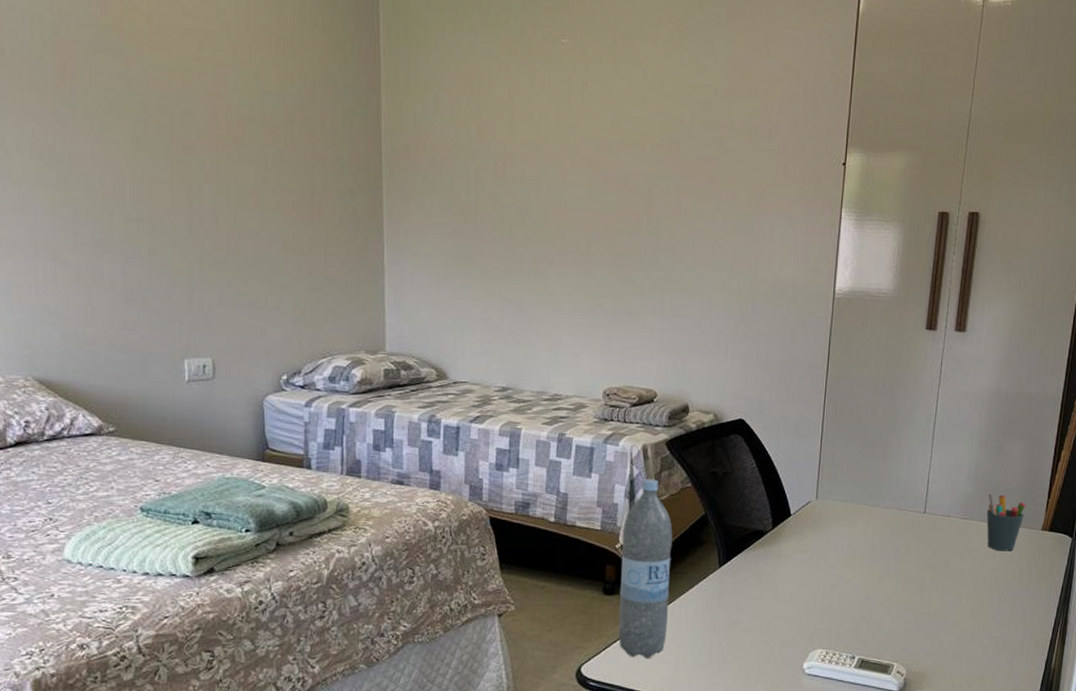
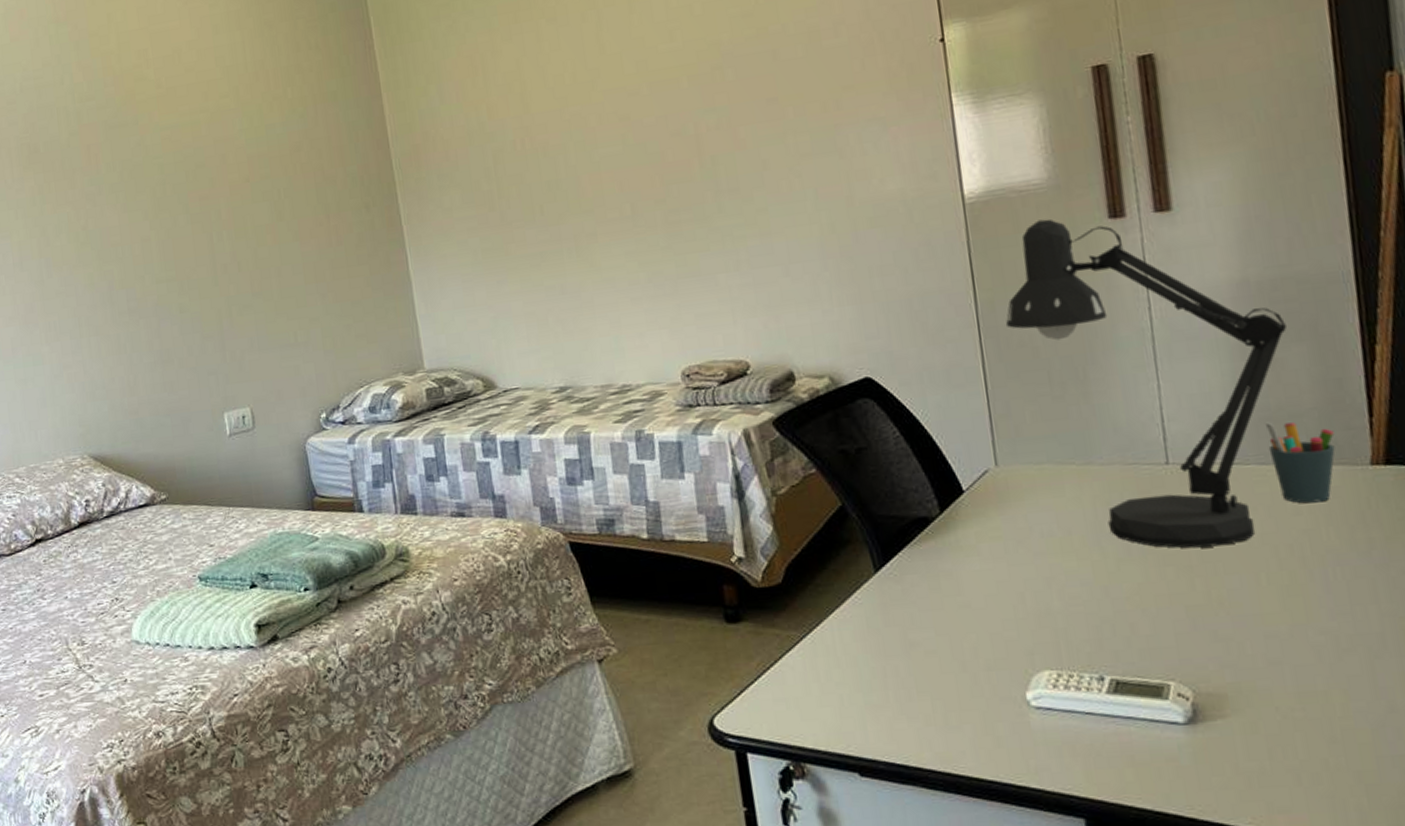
water bottle: present [618,479,673,658] -> none [736,469,821,702]
desk lamp: none [843,321,1016,574] -> present [1005,218,1288,548]

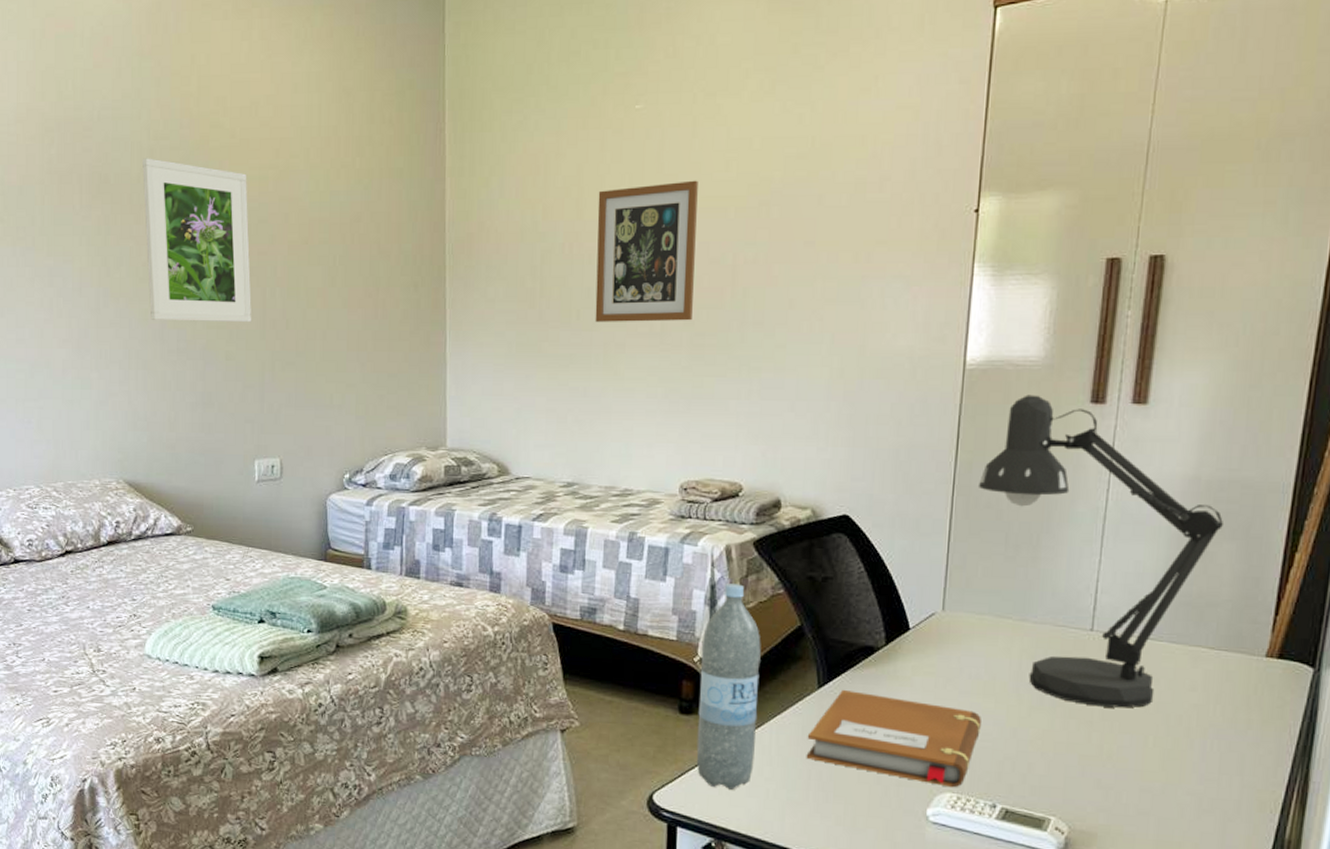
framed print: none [70,120,202,284] -> present [142,158,252,323]
wall art: none [542,55,663,215] -> present [595,180,698,322]
water bottle: none [736,469,821,702] -> present [696,584,761,790]
notebook: none [873,569,1068,665] -> present [806,689,981,788]
pen holder: present [1266,422,1336,504] -> none [1181,606,1242,683]

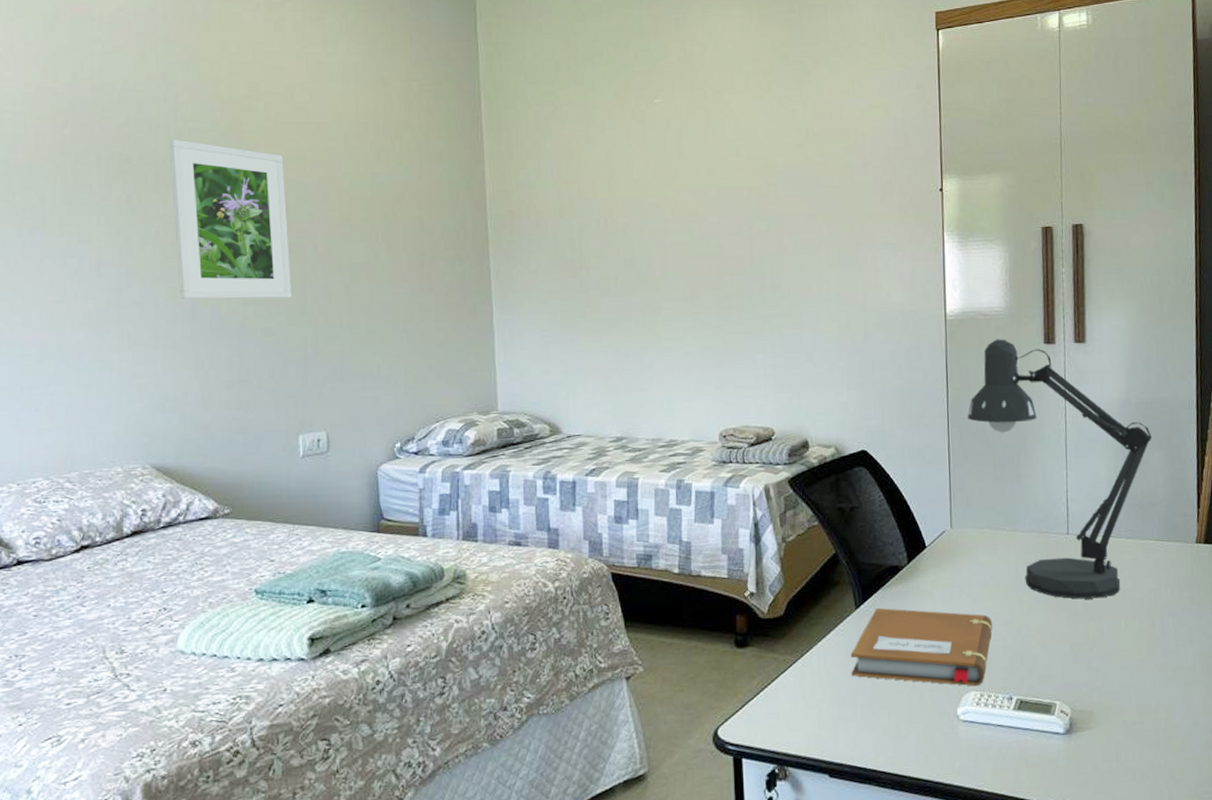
wall art: present [595,180,698,322] -> none [627,164,718,289]
water bottle: present [696,584,761,790] -> none [750,520,806,715]

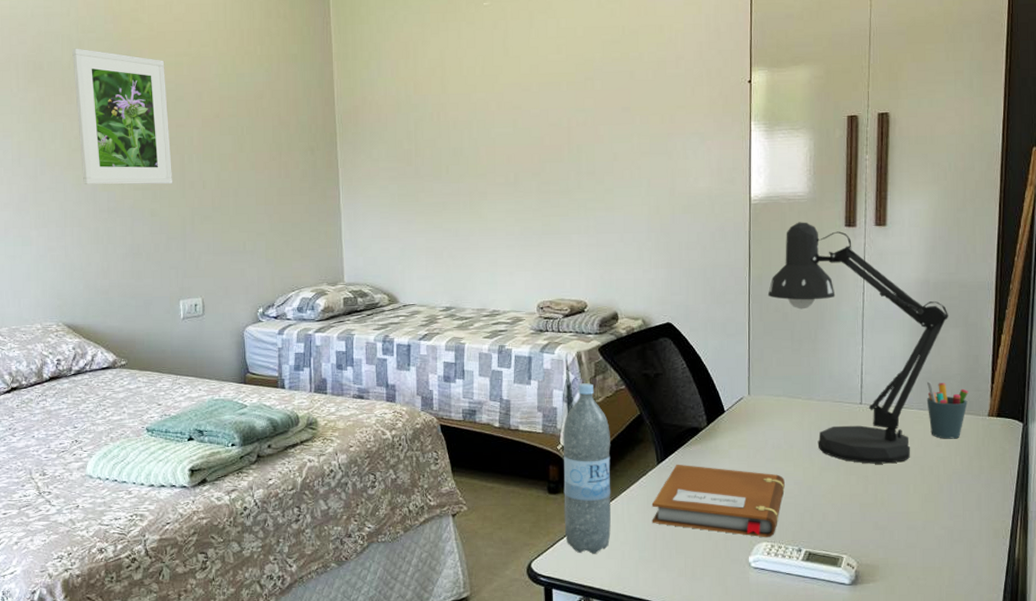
water bottle: none [750,520,806,715] -> present [562,383,611,554]
pen holder: none [1134,507,1175,569] -> present [926,381,969,439]

